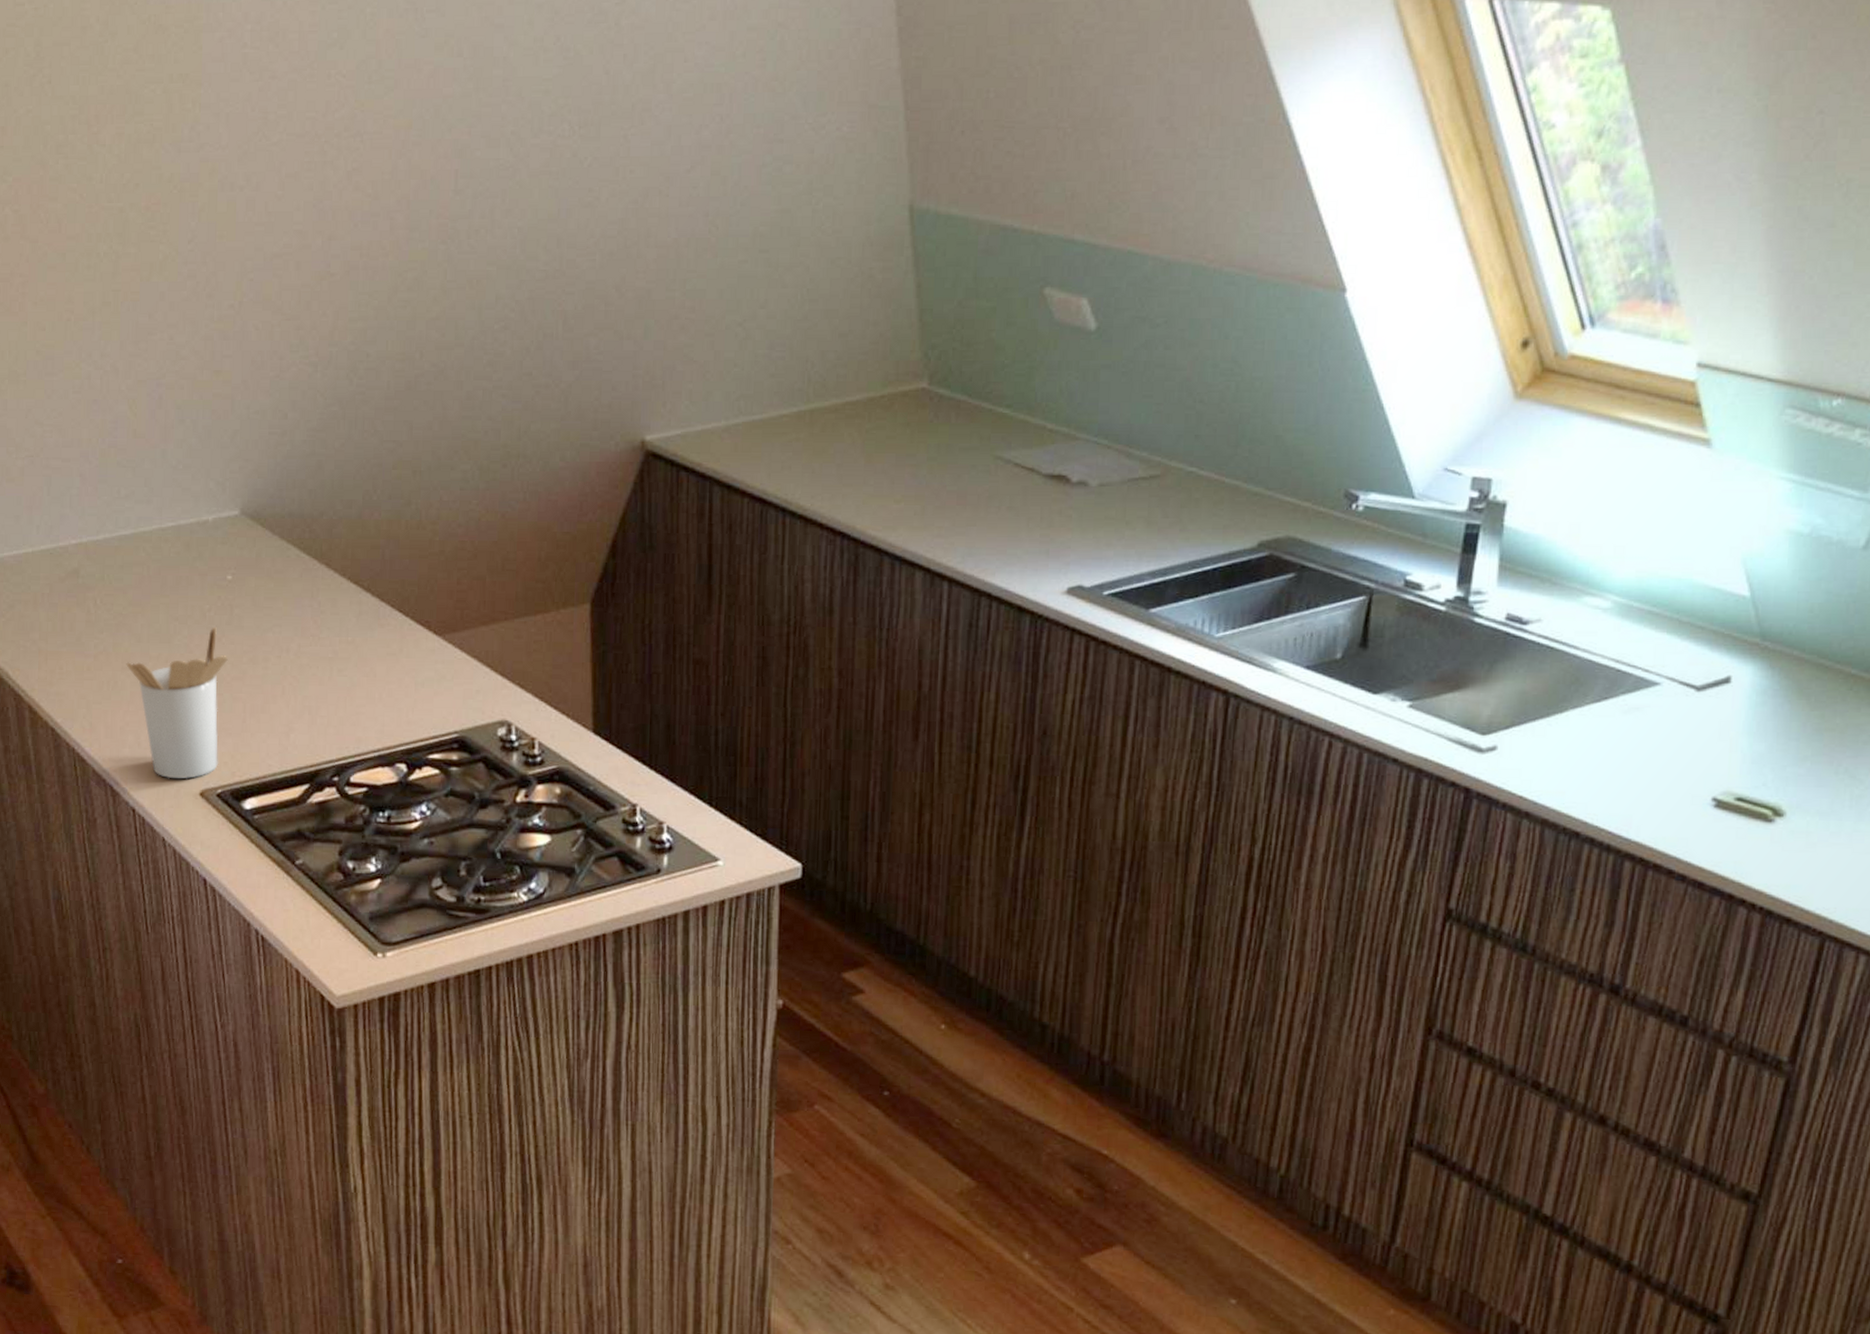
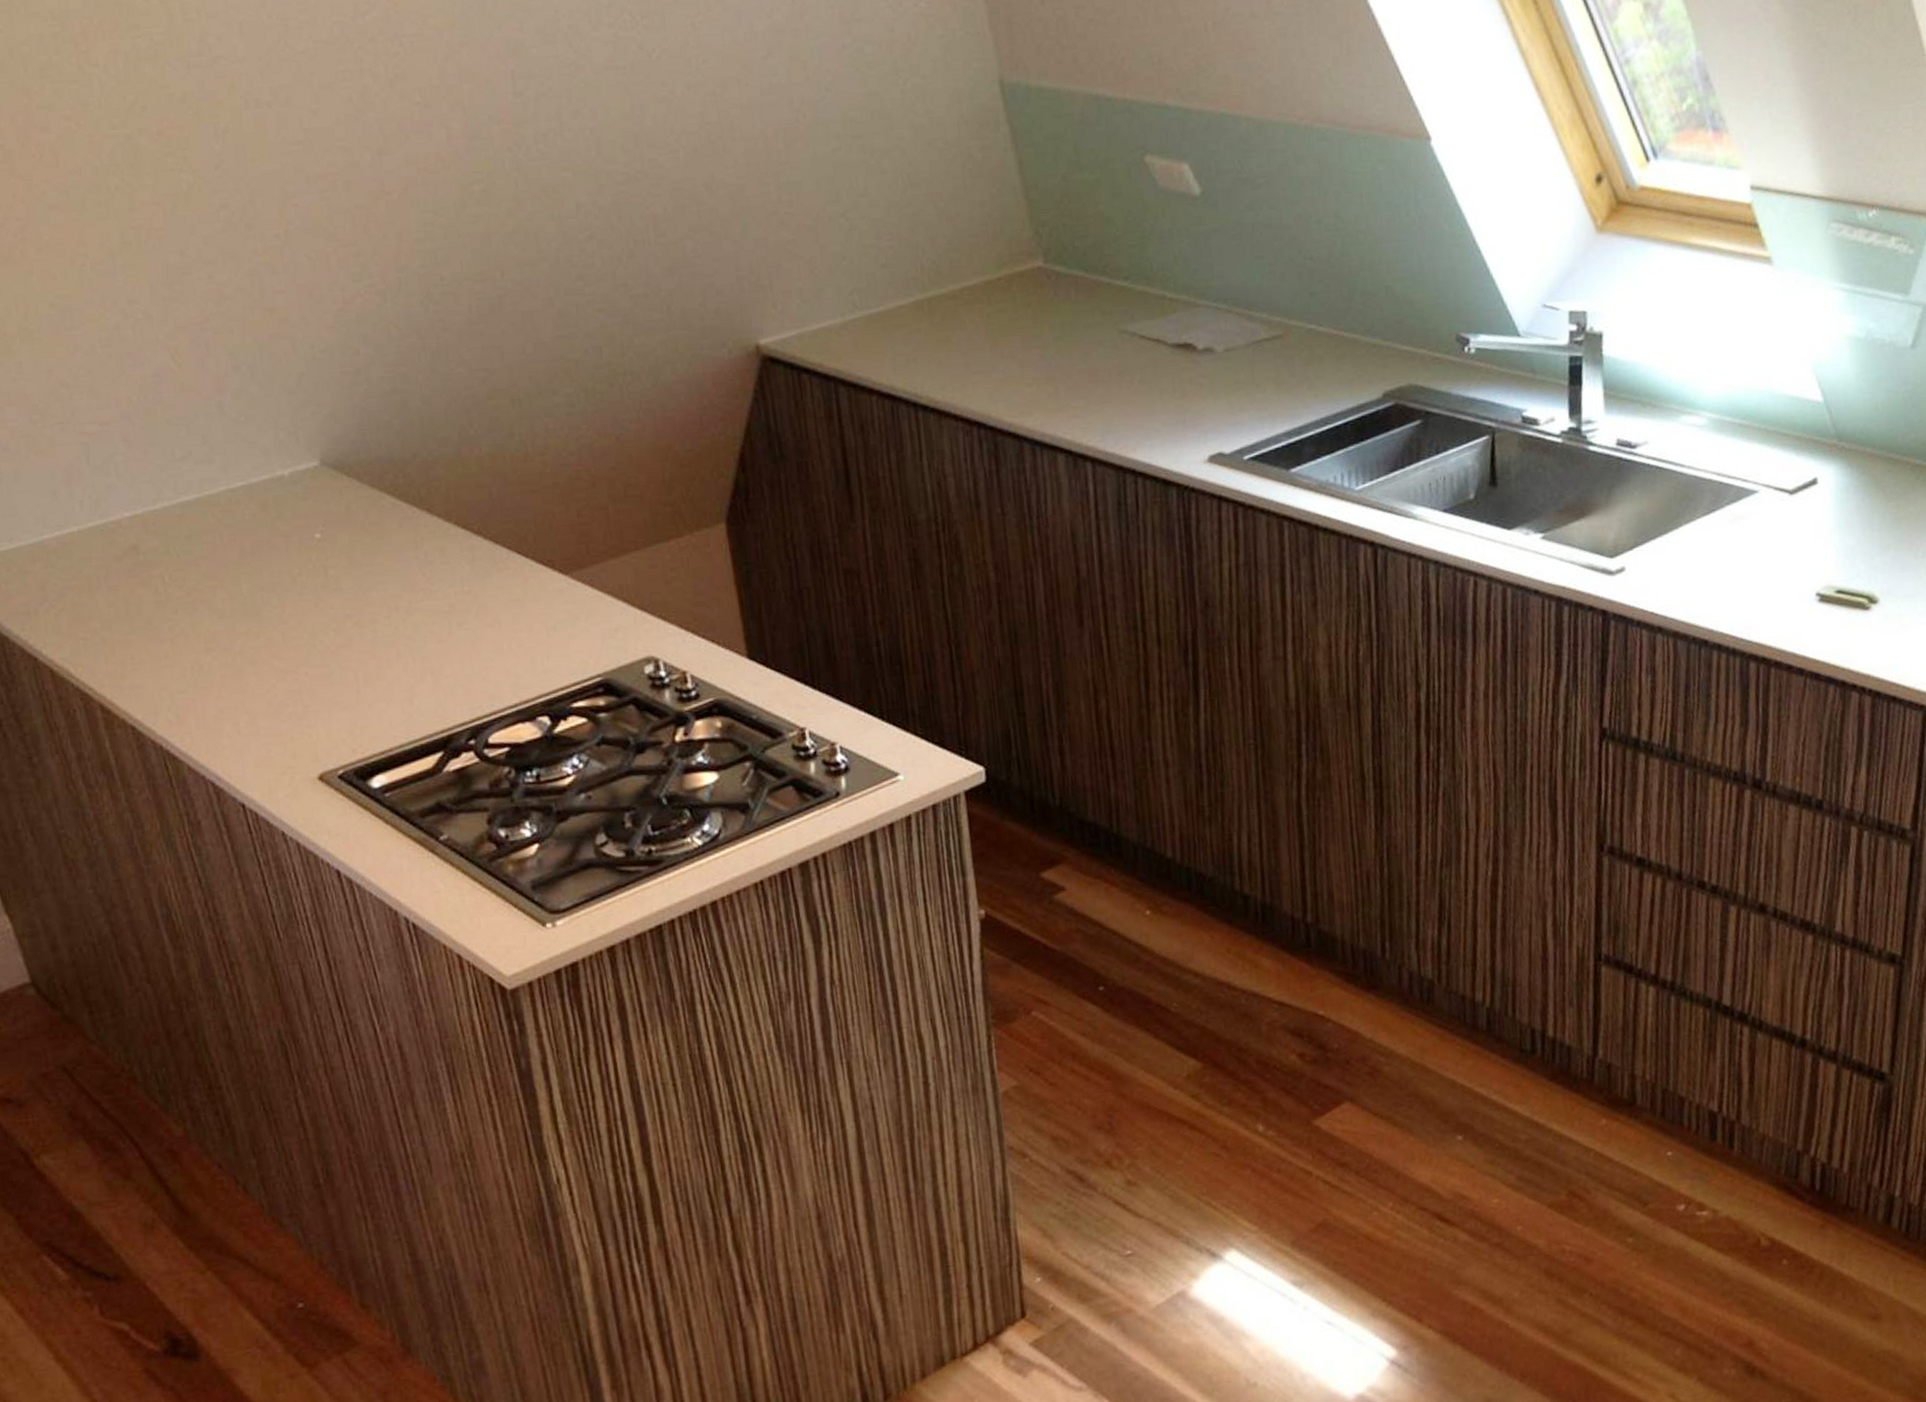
utensil holder: present [126,626,228,779] -> none [210,591,336,766]

